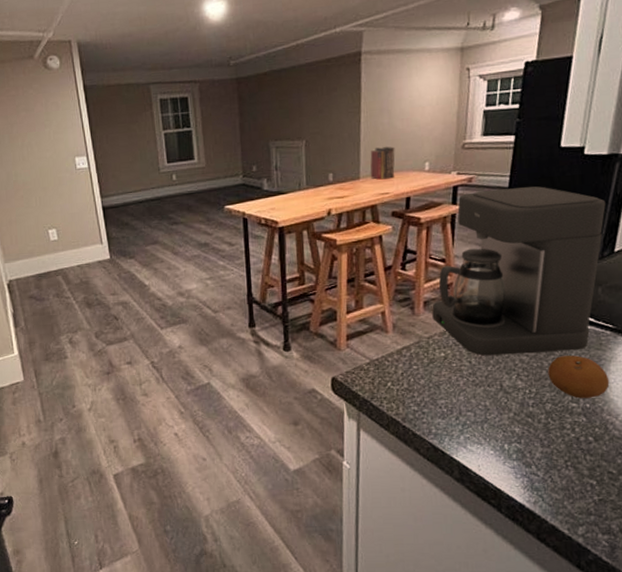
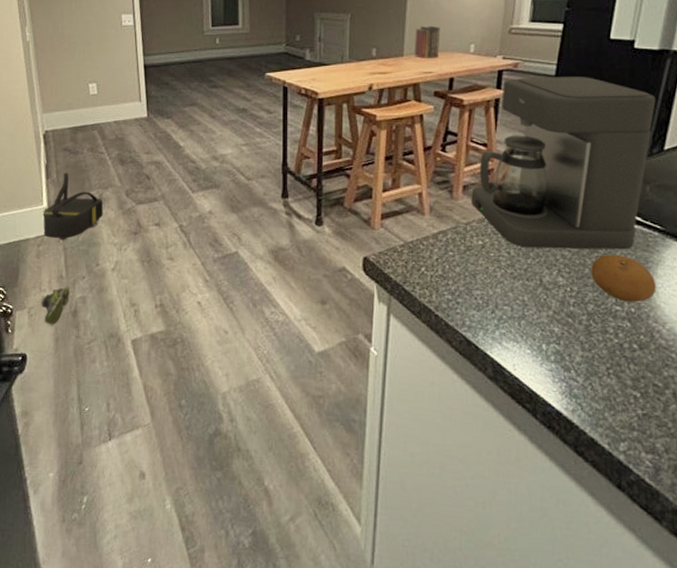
backpack: none [15,319,75,386] -> present [43,172,104,241]
athletic shoe: none [21,429,49,467] -> present [41,286,70,324]

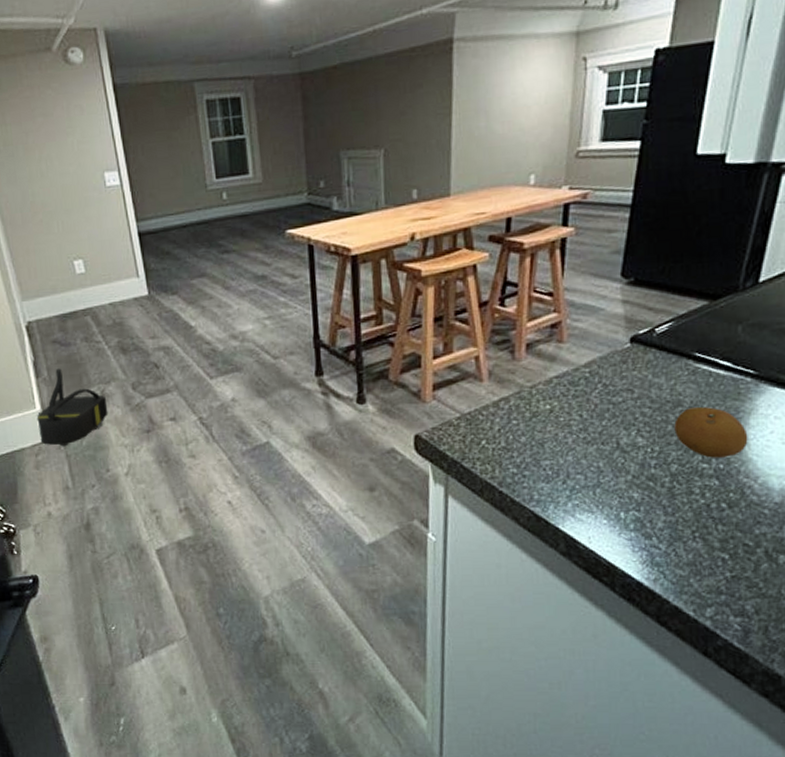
athletic shoe: present [41,286,70,324] -> none [47,497,80,541]
books: present [414,25,441,58] -> none [462,155,494,197]
coffee maker: present [471,77,656,250] -> none [536,203,750,408]

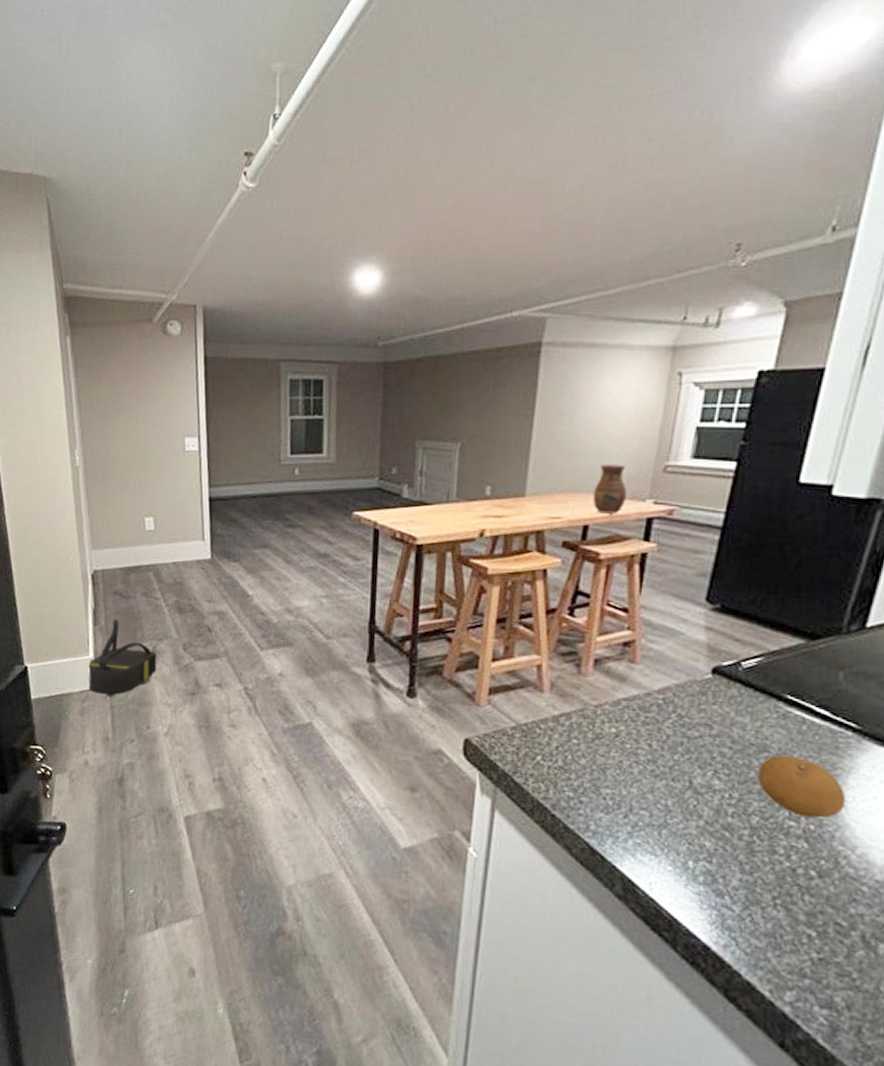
vase: none [513,154,545,205] -> present [593,464,627,514]

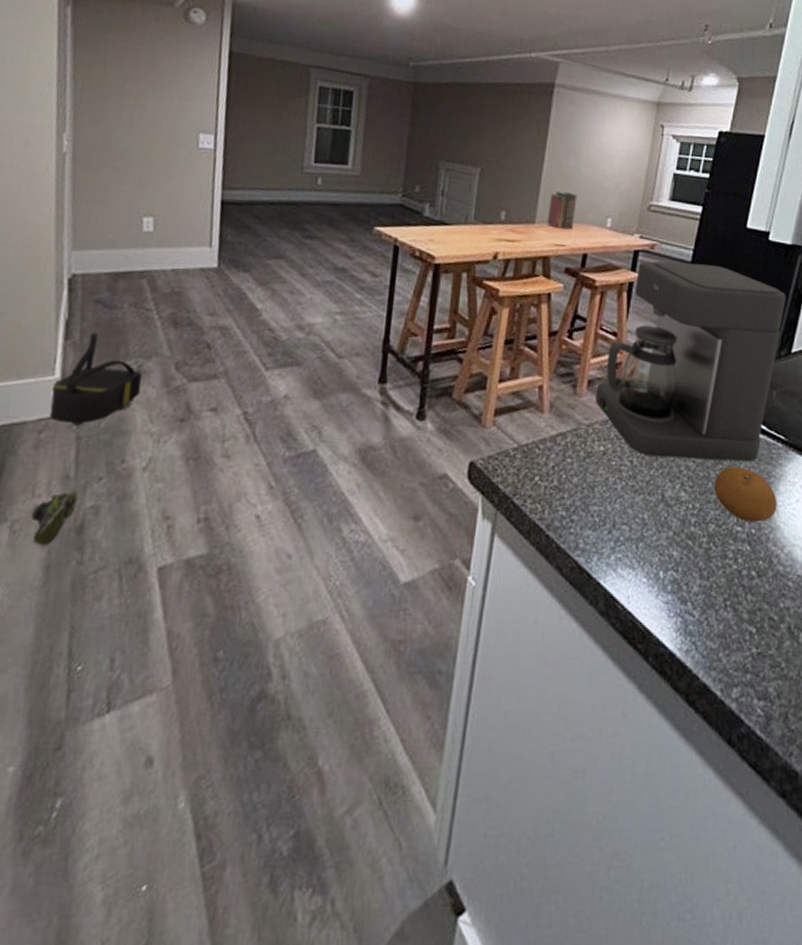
athletic shoe: none [83,750,116,792] -> present [31,491,78,545]
books: none [538,459,574,500] -> present [546,191,577,230]
vase: present [593,464,627,514] -> none [591,199,619,245]
coffee maker: none [604,527,858,752] -> present [595,261,786,463]

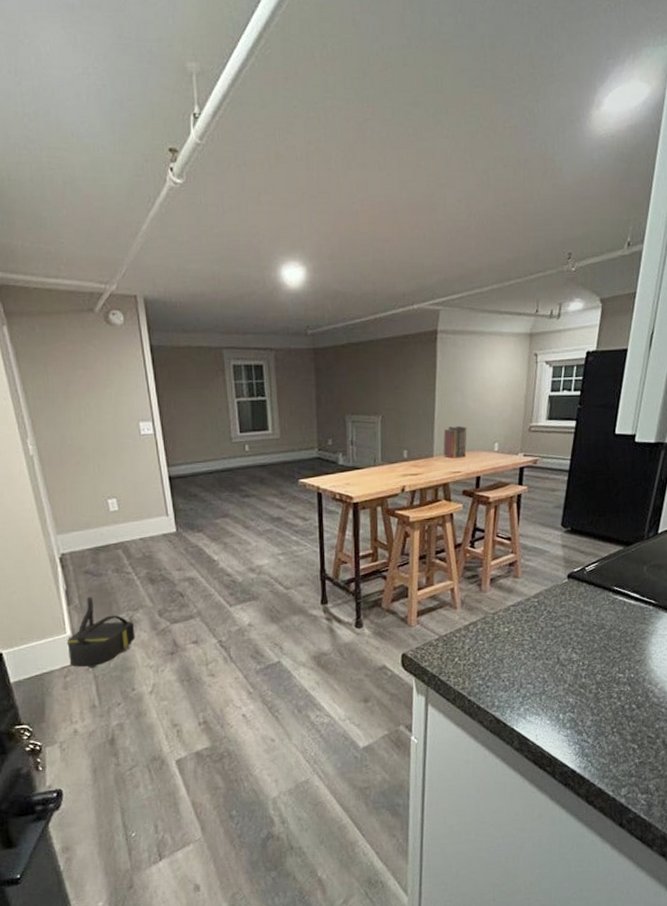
athletic shoe: present [31,491,78,545] -> none [73,715,105,756]
coffee maker: present [595,261,786,463] -> none [498,470,652,631]
fruit: present [714,467,778,522] -> none [599,629,651,669]

